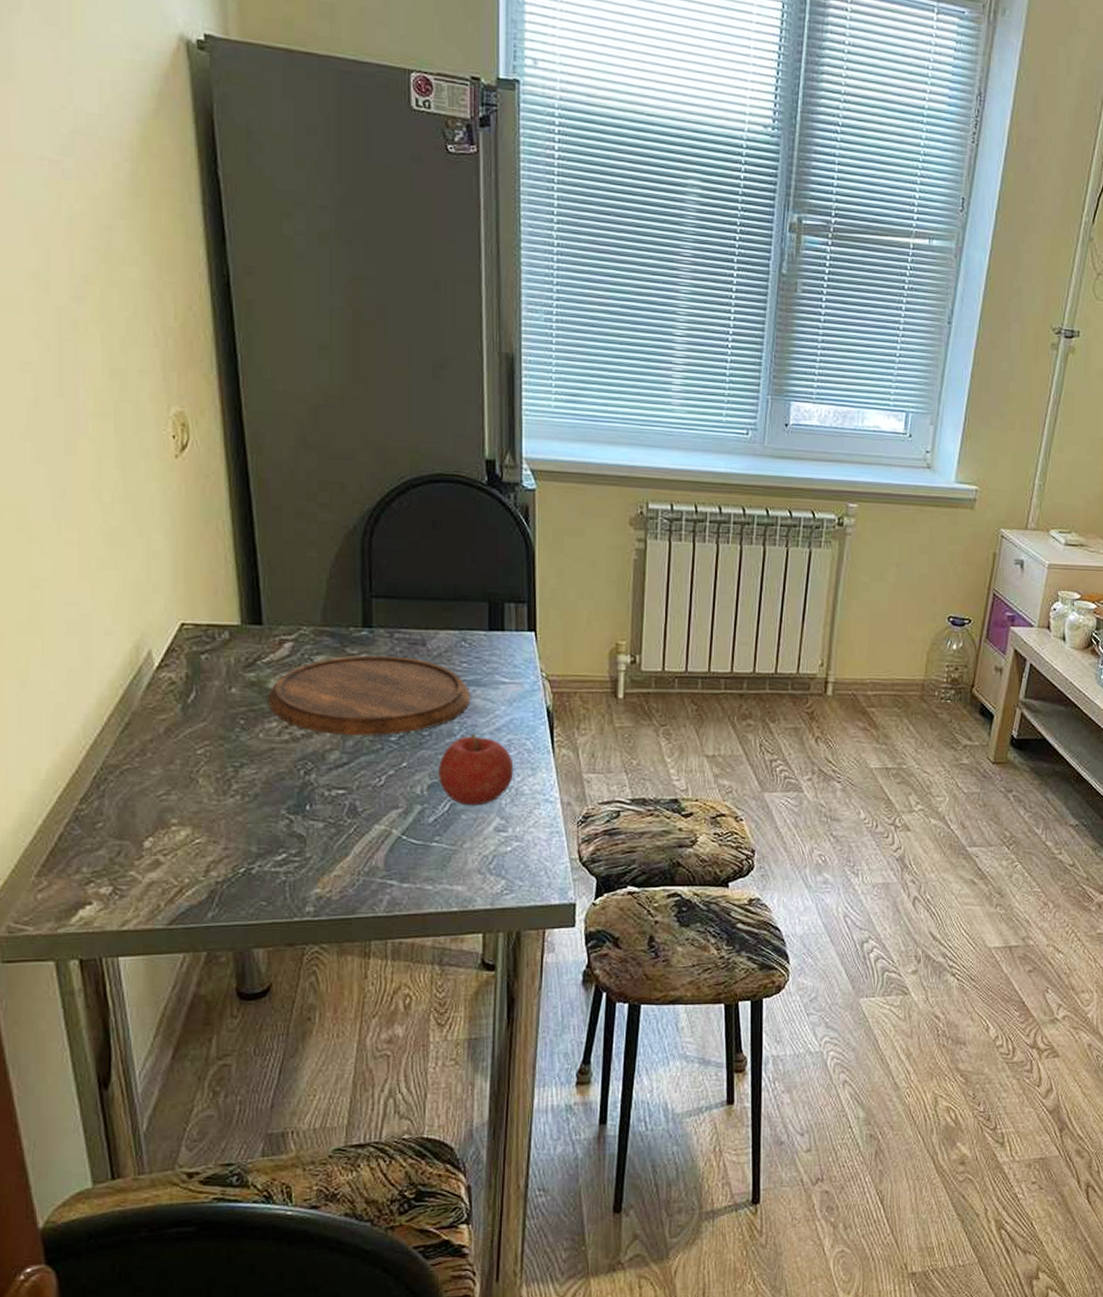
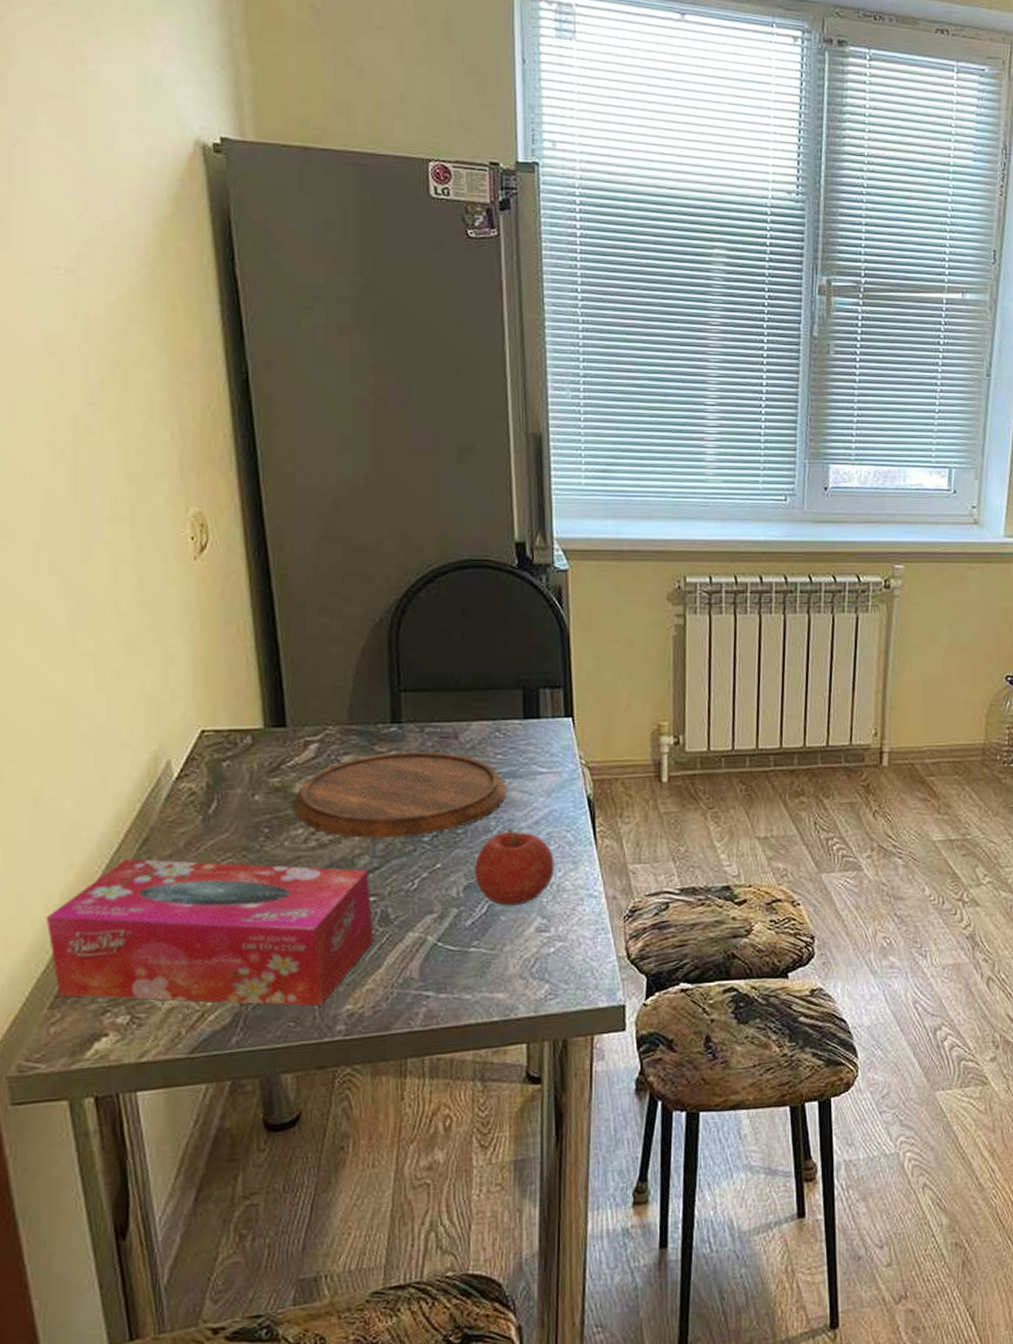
tissue box: none [32,741,342,888] -> present [45,859,374,1006]

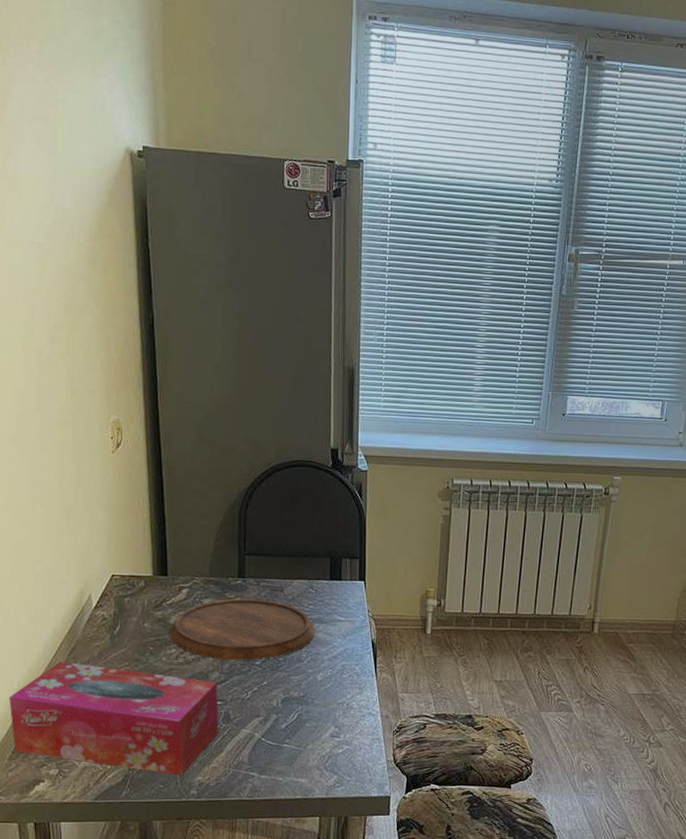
fruit: present [475,828,555,906] -> none [290,660,346,716]

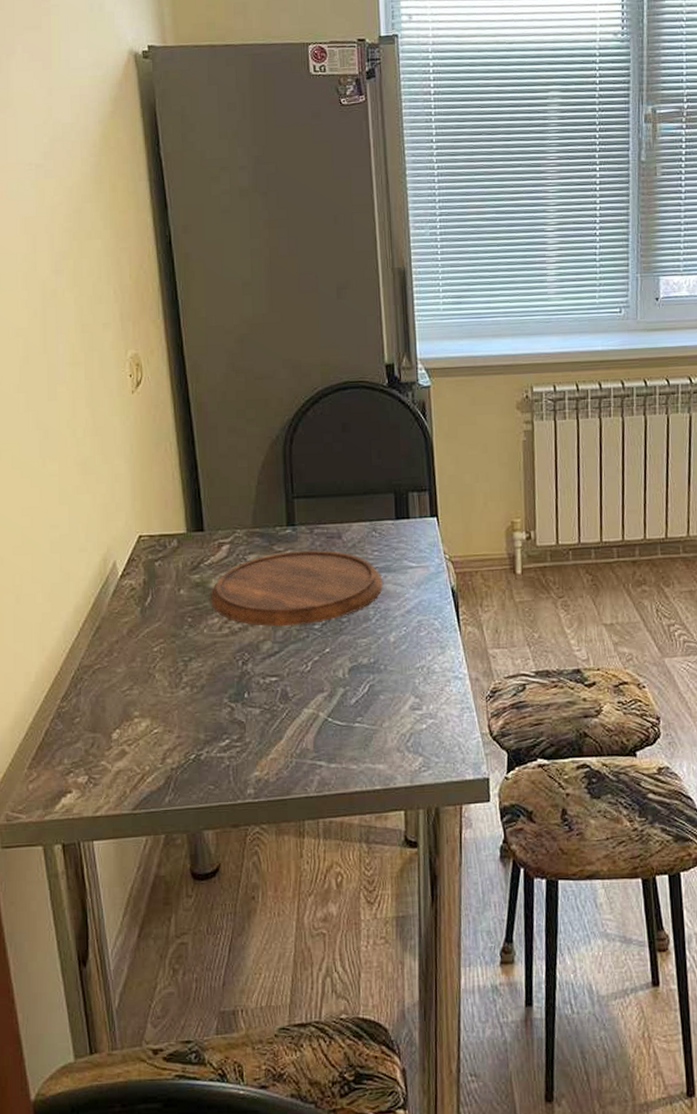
tissue box: present [8,662,219,775] -> none [25,644,276,772]

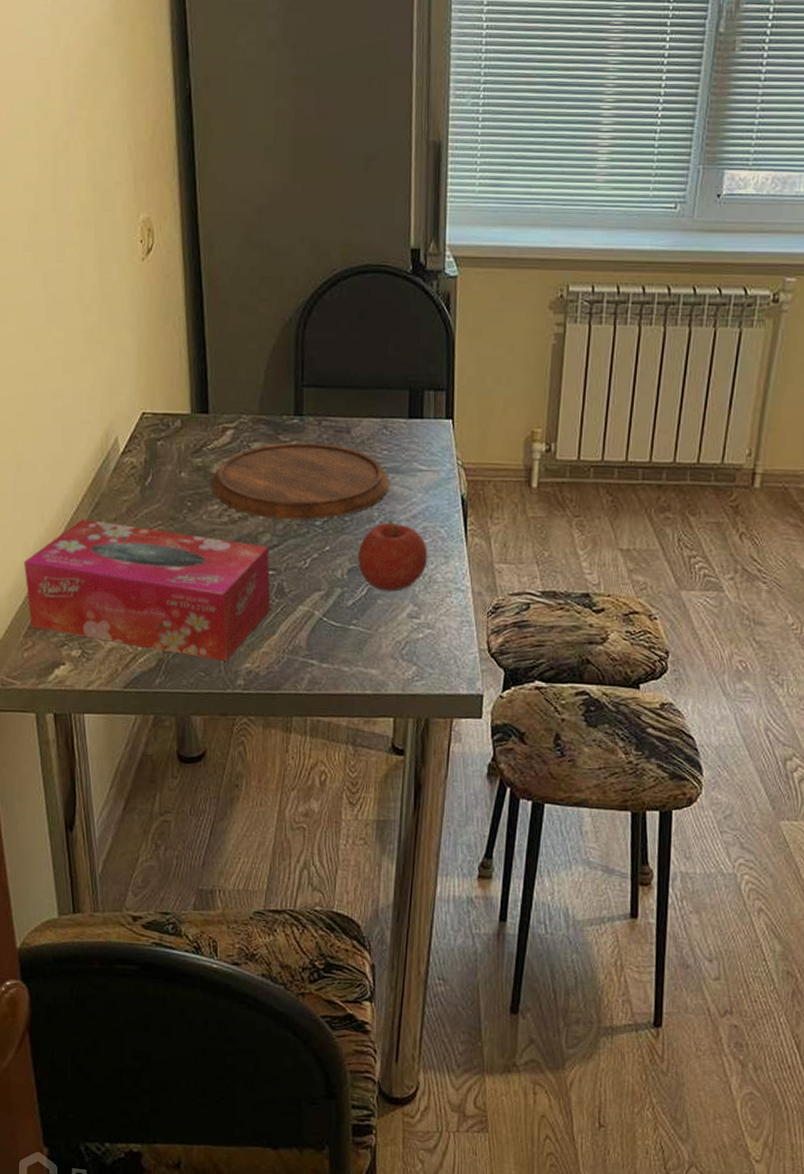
tissue box: none [25,644,276,772] -> present [23,519,271,661]
fruit: none [357,617,425,686] -> present [358,520,428,592]

